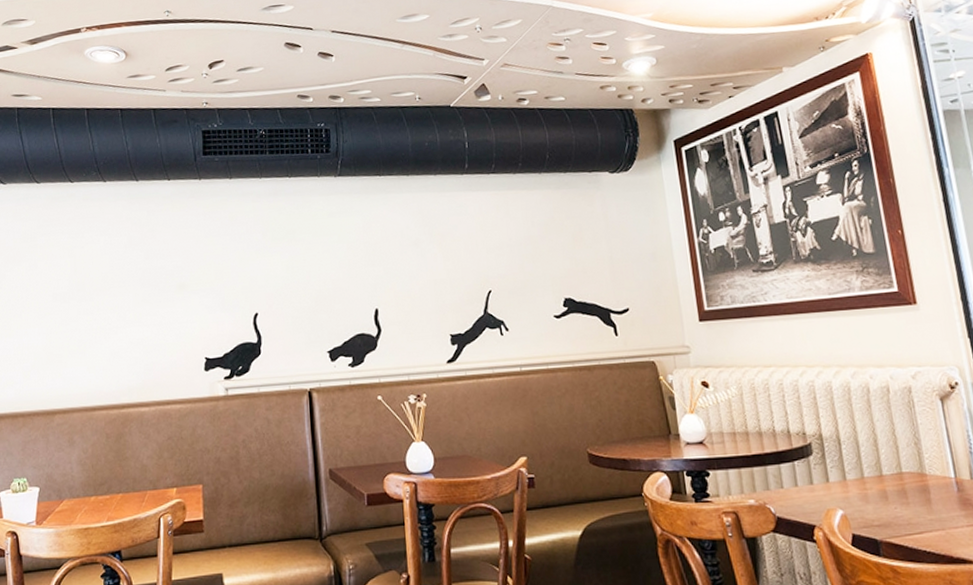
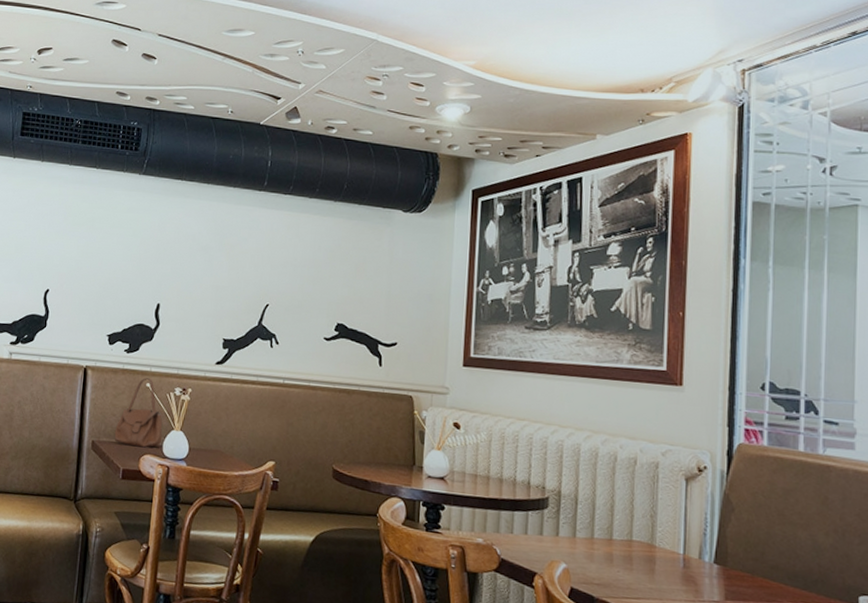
handbag: none [351,389,404,468] -> present [114,377,163,448]

